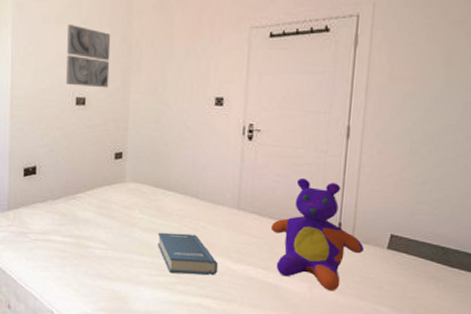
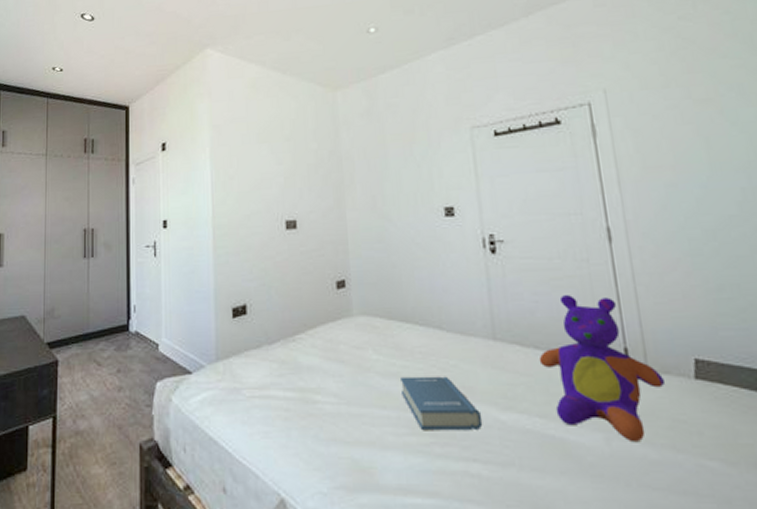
wall art: present [66,23,111,88] -> none [269,141,321,208]

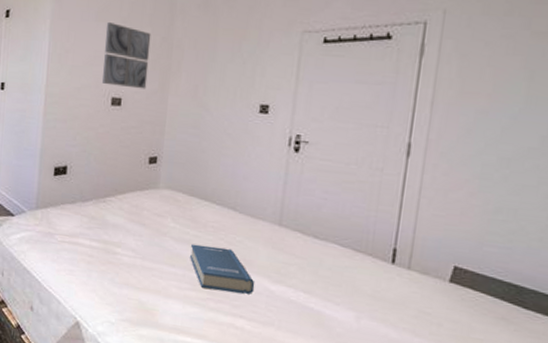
wall art: none [269,141,321,208] -> present [102,21,151,89]
stuffed bear: present [538,295,666,443] -> none [315,197,423,324]

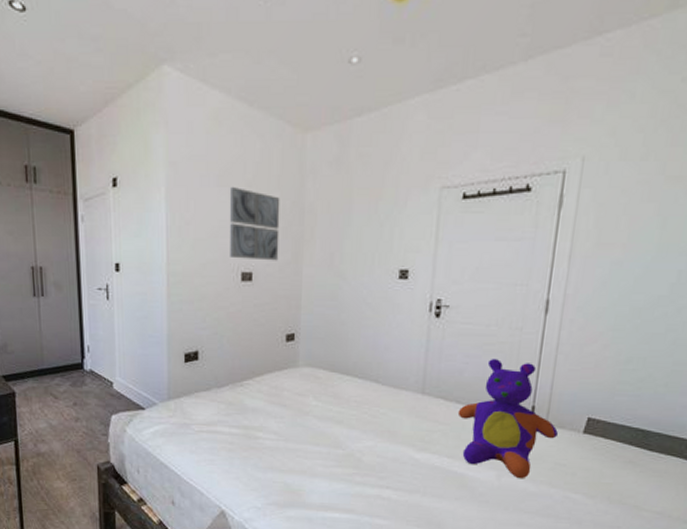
hardback book: present [190,244,255,294] -> none [334,420,400,465]
stuffed bear: none [315,197,423,324] -> present [457,359,559,479]

